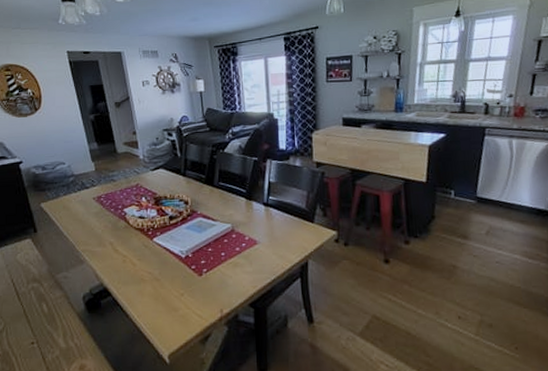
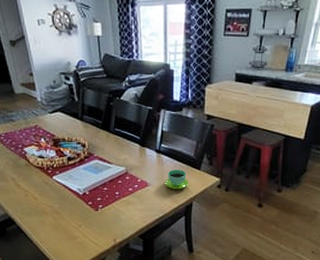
cup: none [275,223,302,247] -> present [165,169,189,190]

